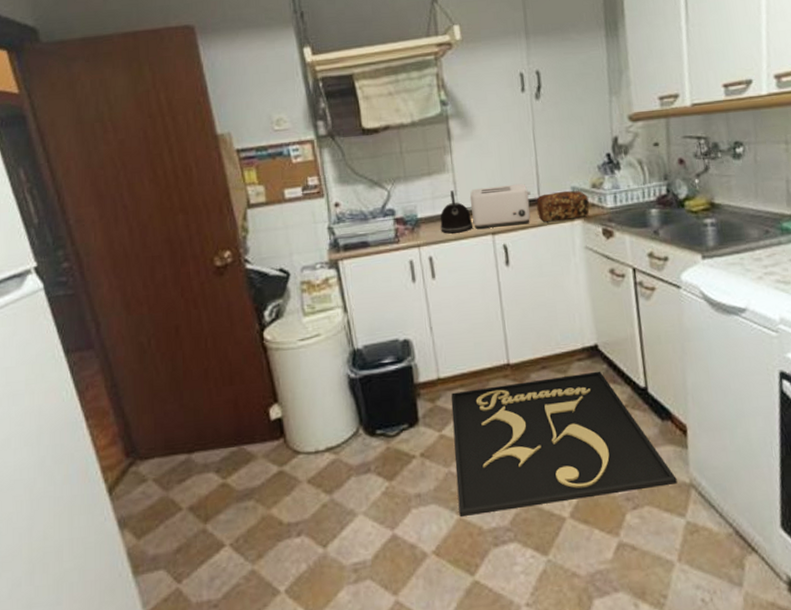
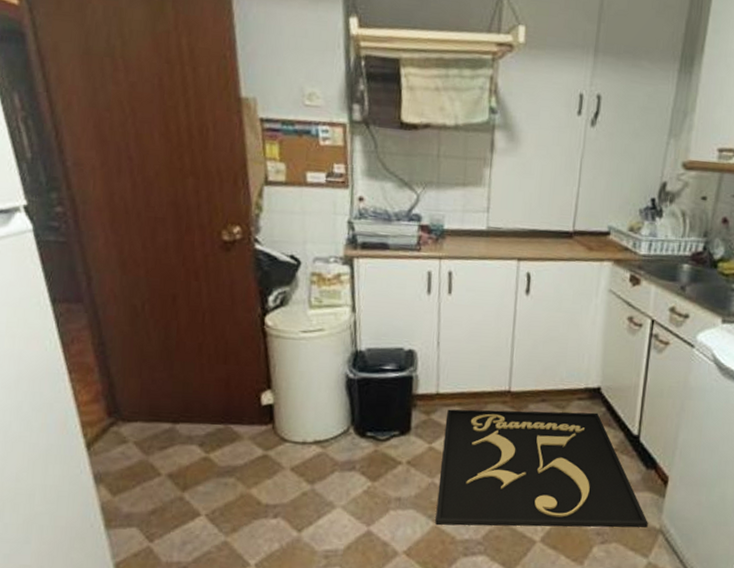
kettle: present [440,190,473,234] -> none [466,206,500,253]
toaster: present [469,183,531,229] -> none [500,209,566,256]
bread loaf: present [536,190,590,223] -> none [568,228,623,260]

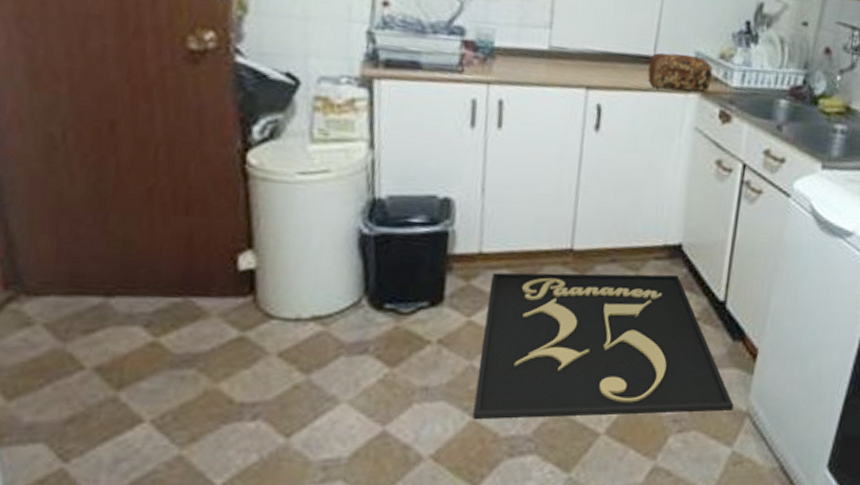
bread loaf: none [568,228,623,260] -> present [647,53,713,92]

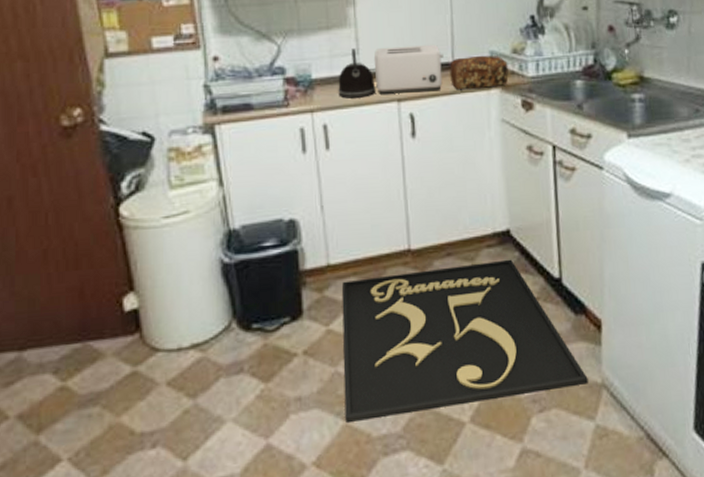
kettle: none [521,21,565,78] -> present [338,48,376,99]
toaster: none [565,25,645,85] -> present [373,44,444,94]

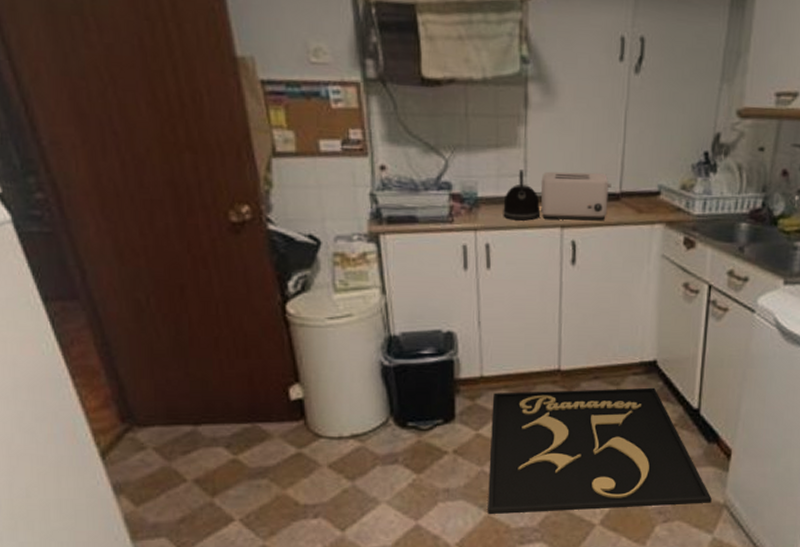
bread loaf: present [450,55,509,90] -> none [615,188,675,222]

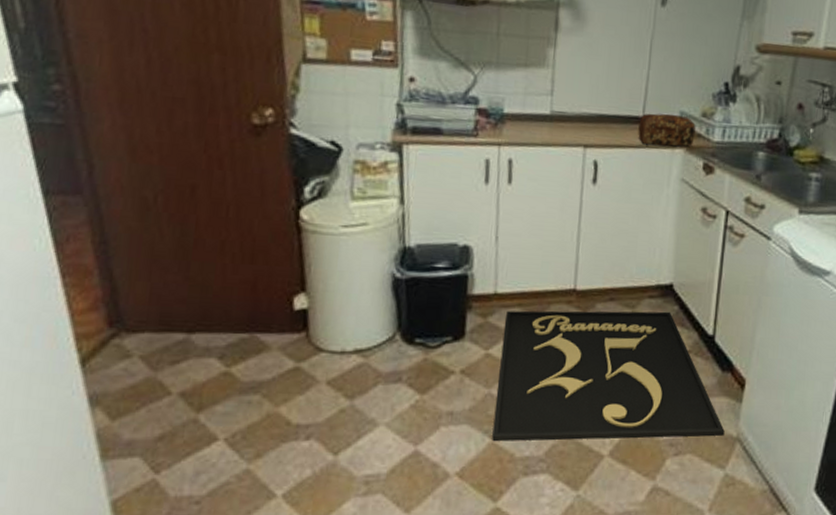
kettle: present [503,170,541,221] -> none [527,89,565,139]
toaster: present [540,171,612,221] -> none [565,92,635,143]
bread loaf: none [615,188,675,222] -> present [638,113,696,147]

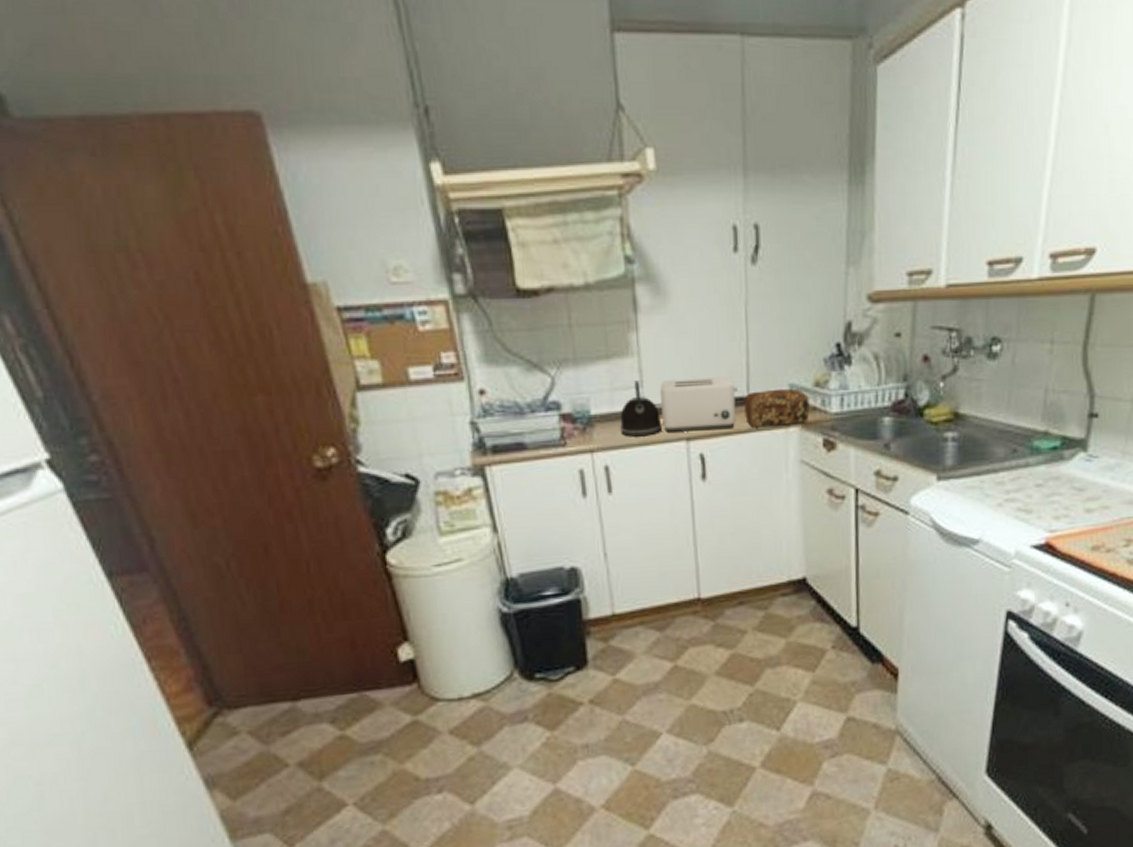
floor mat: present [492,310,725,441] -> none [628,608,882,768]
kettle: none [527,89,565,139] -> present [620,380,663,437]
toaster: none [565,92,635,143] -> present [659,376,738,432]

